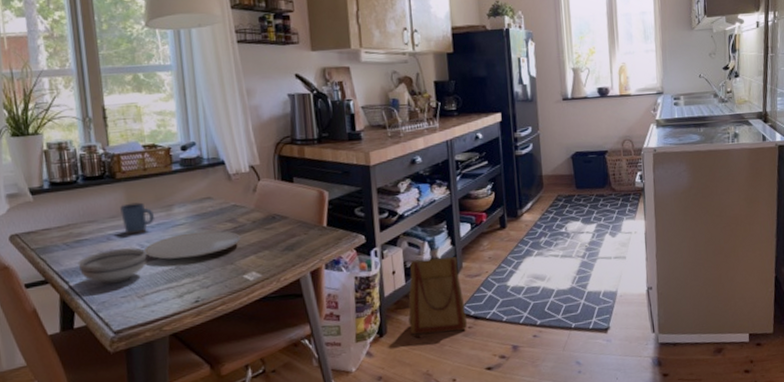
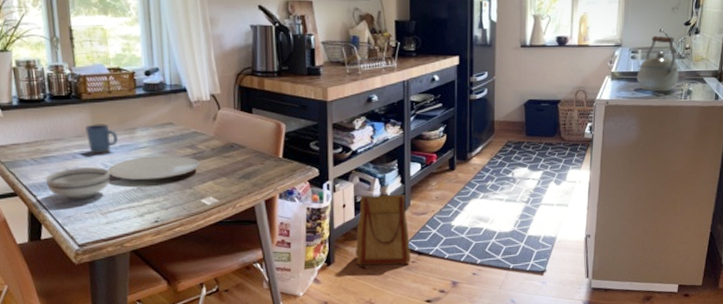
kettle: none [681,81,724,136] -> present [636,35,680,92]

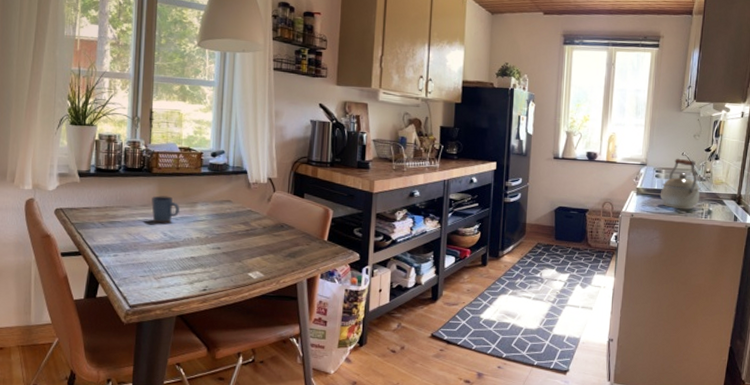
bowl: present [45,167,111,200] -> none [108,234,168,264]
plate: present [107,155,200,181] -> none [166,229,251,252]
shopping bag: present [355,194,412,266] -> none [386,282,440,352]

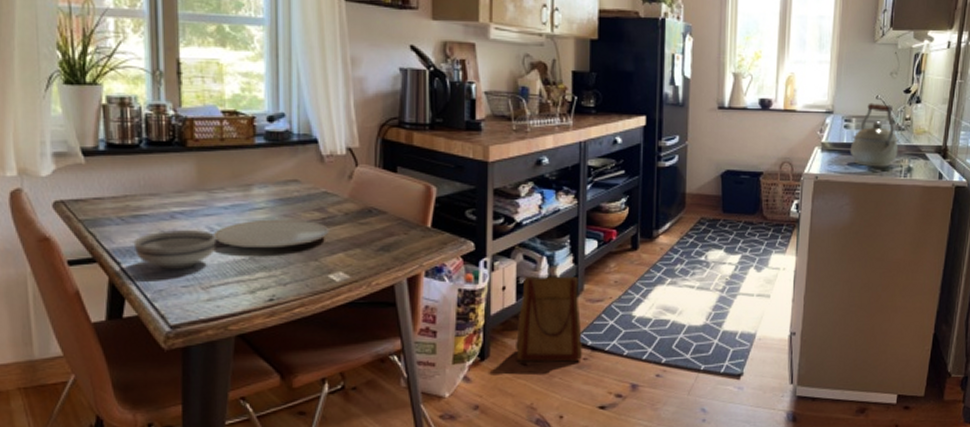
bowl: none [108,234,168,264] -> present [133,230,217,270]
mug: present [151,195,179,222] -> none [189,177,229,213]
plate: none [166,229,251,252] -> present [213,219,330,249]
shopping bag: none [386,282,440,352] -> present [514,276,583,362]

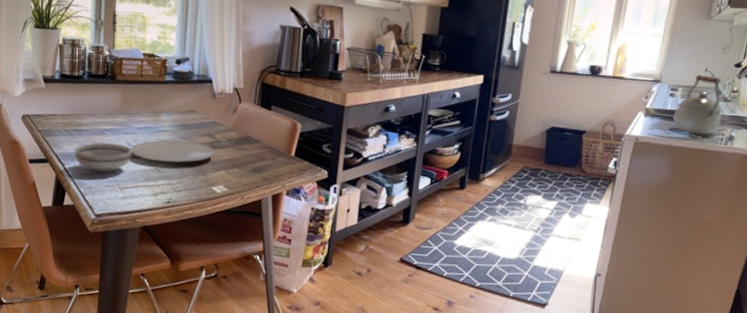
shopping bag: present [514,276,583,362] -> none [353,202,411,277]

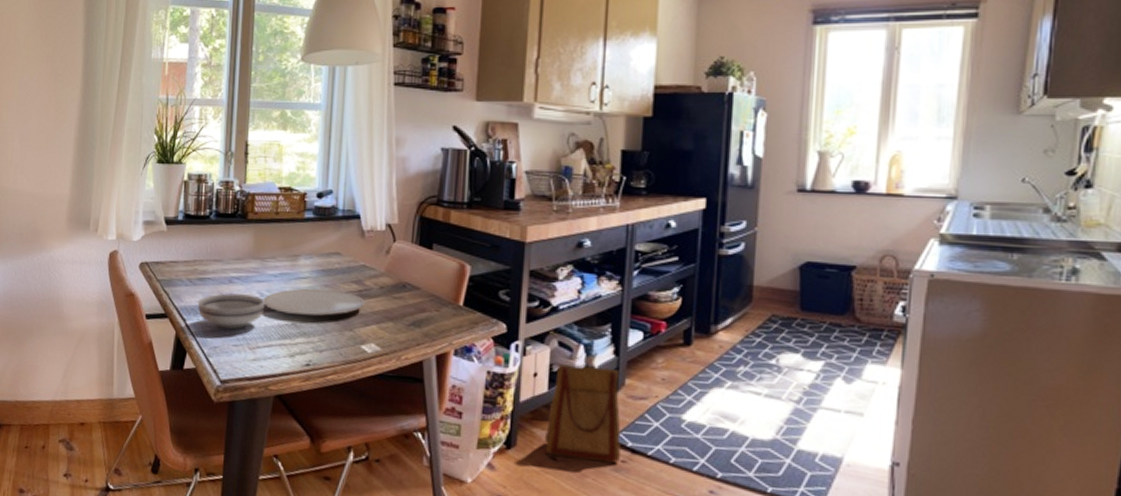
shopping bag: none [353,202,411,277] -> present [544,364,622,463]
kettle: present [672,74,724,135] -> none [981,187,1058,267]

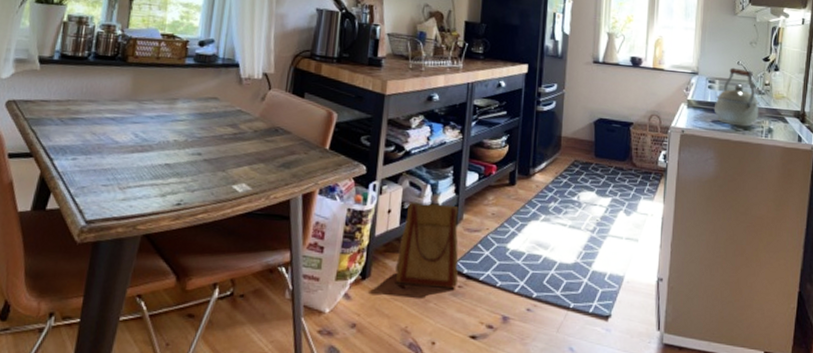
bowl: present [197,293,265,330] -> none [67,133,140,170]
plate: present [262,288,365,317] -> none [137,130,239,158]
kettle: none [981,187,1058,267] -> present [713,67,760,127]

